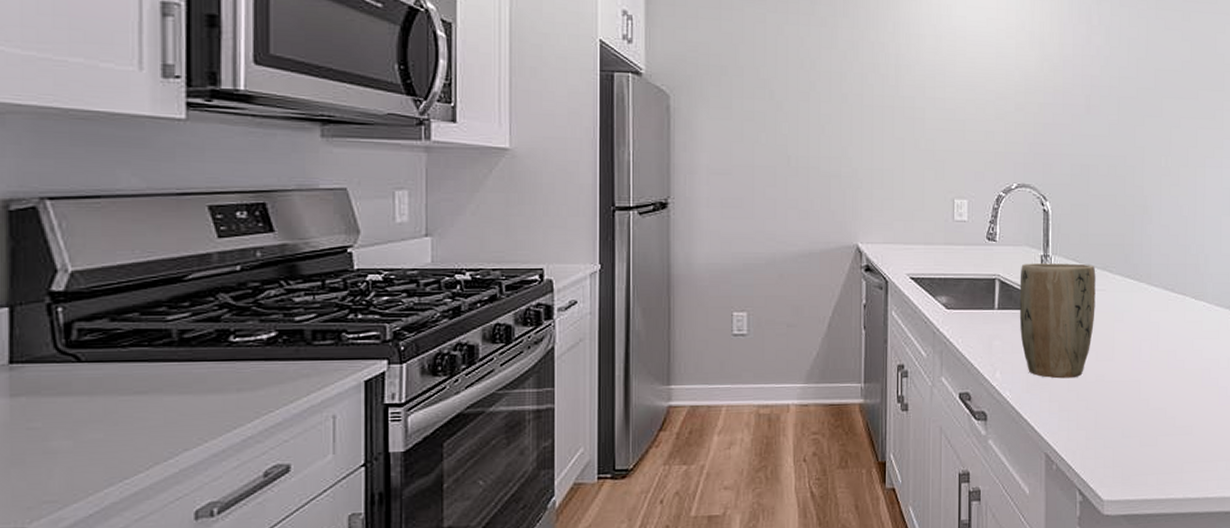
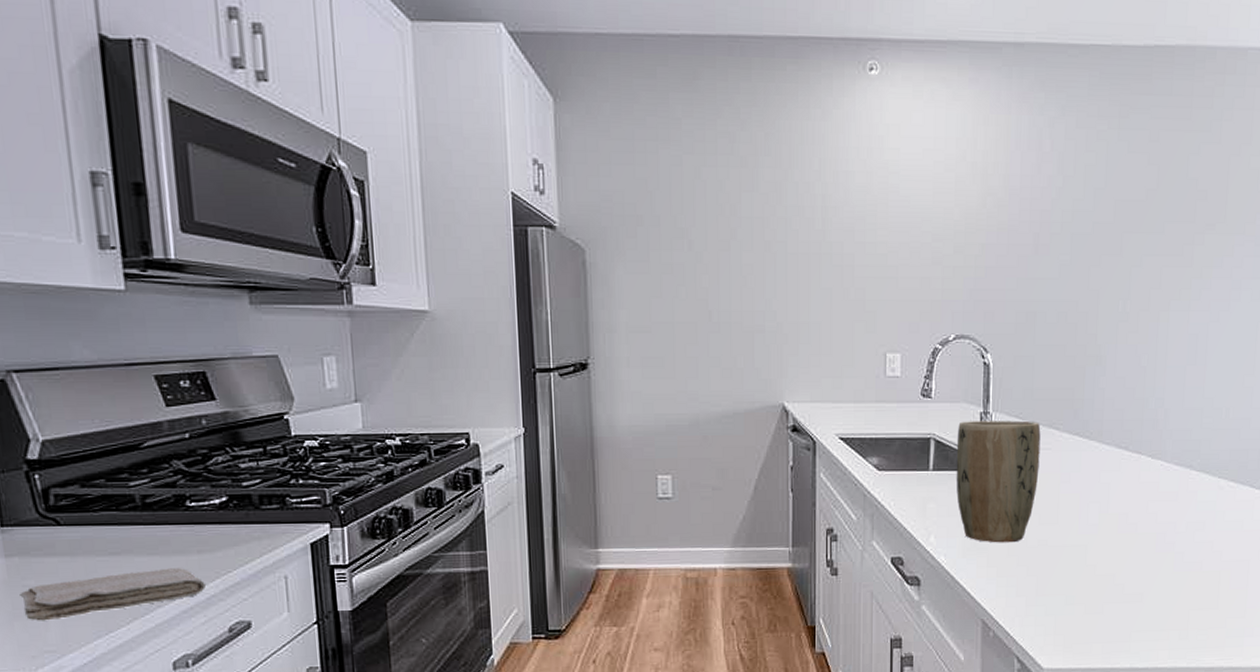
washcloth: none [22,408,242,468] -> present [20,568,206,621]

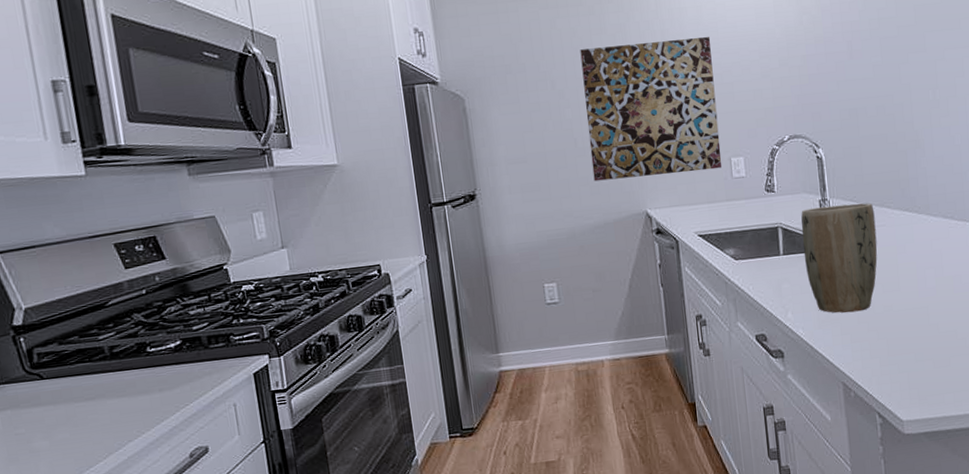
washcloth: present [20,568,206,621] -> none [13,405,168,464]
wall art: none [725,207,879,364] -> present [580,37,723,182]

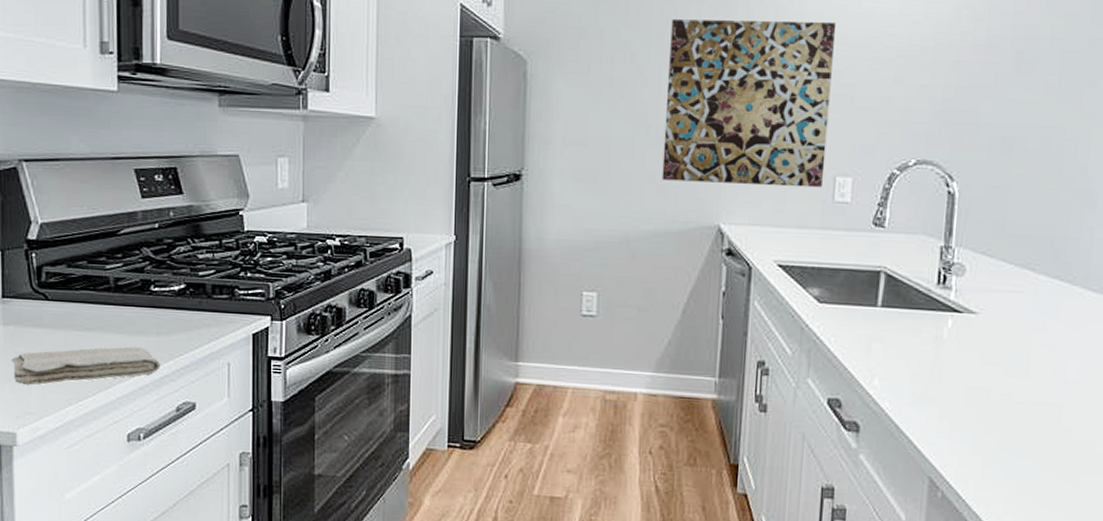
washcloth: none [13,405,168,464] -> present [11,346,160,386]
plant pot: present [801,203,877,313] -> none [907,255,1013,394]

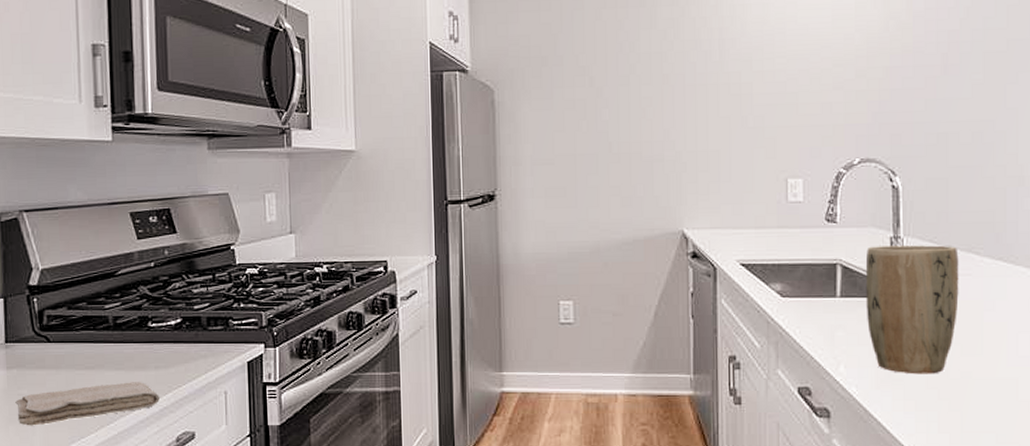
wall art: present [662,19,837,188] -> none [625,39,777,192]
plant pot: none [907,255,1013,394] -> present [865,245,959,375]

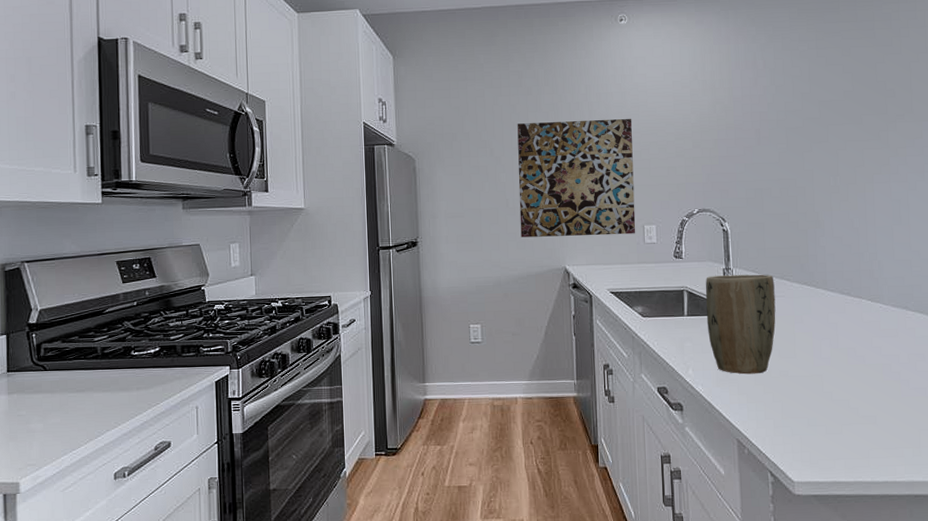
washcloth: present [15,382,160,426] -> none [15,401,141,442]
wall art: none [625,39,777,192] -> present [517,119,636,238]

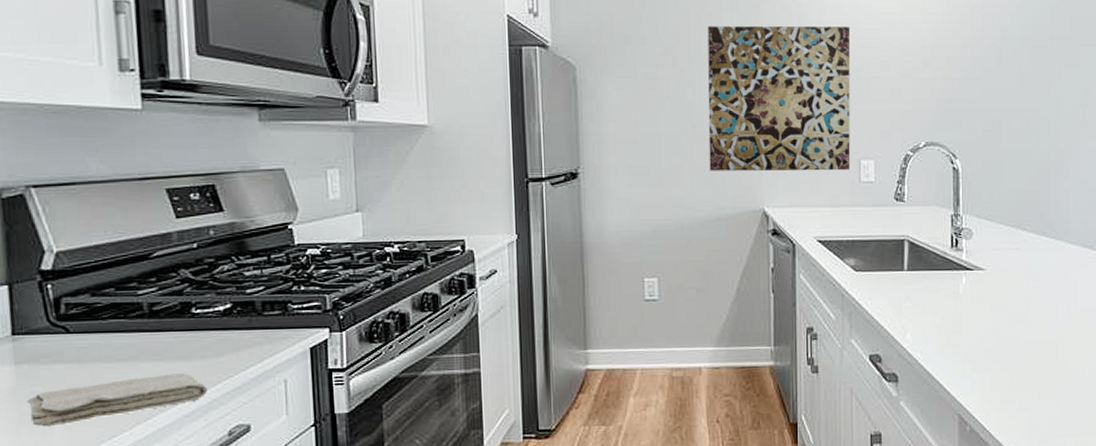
washcloth: none [15,401,141,442] -> present [27,373,207,427]
plant pot: present [705,274,776,374] -> none [929,222,1009,340]

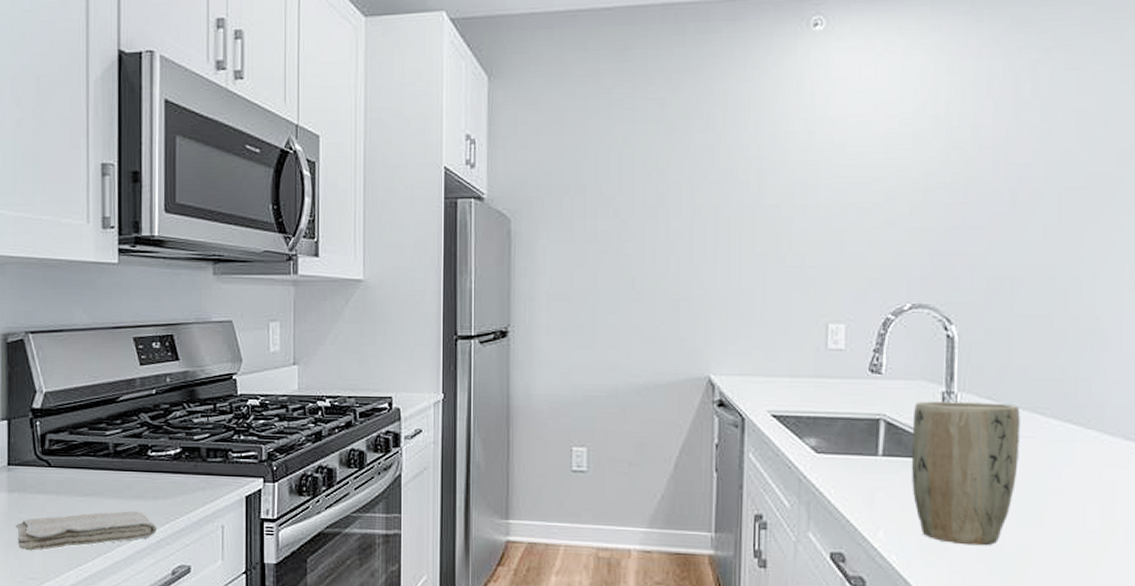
wall art: present [707,26,851,171] -> none [649,170,822,336]
plant pot: none [929,222,1009,340] -> present [911,401,1021,546]

